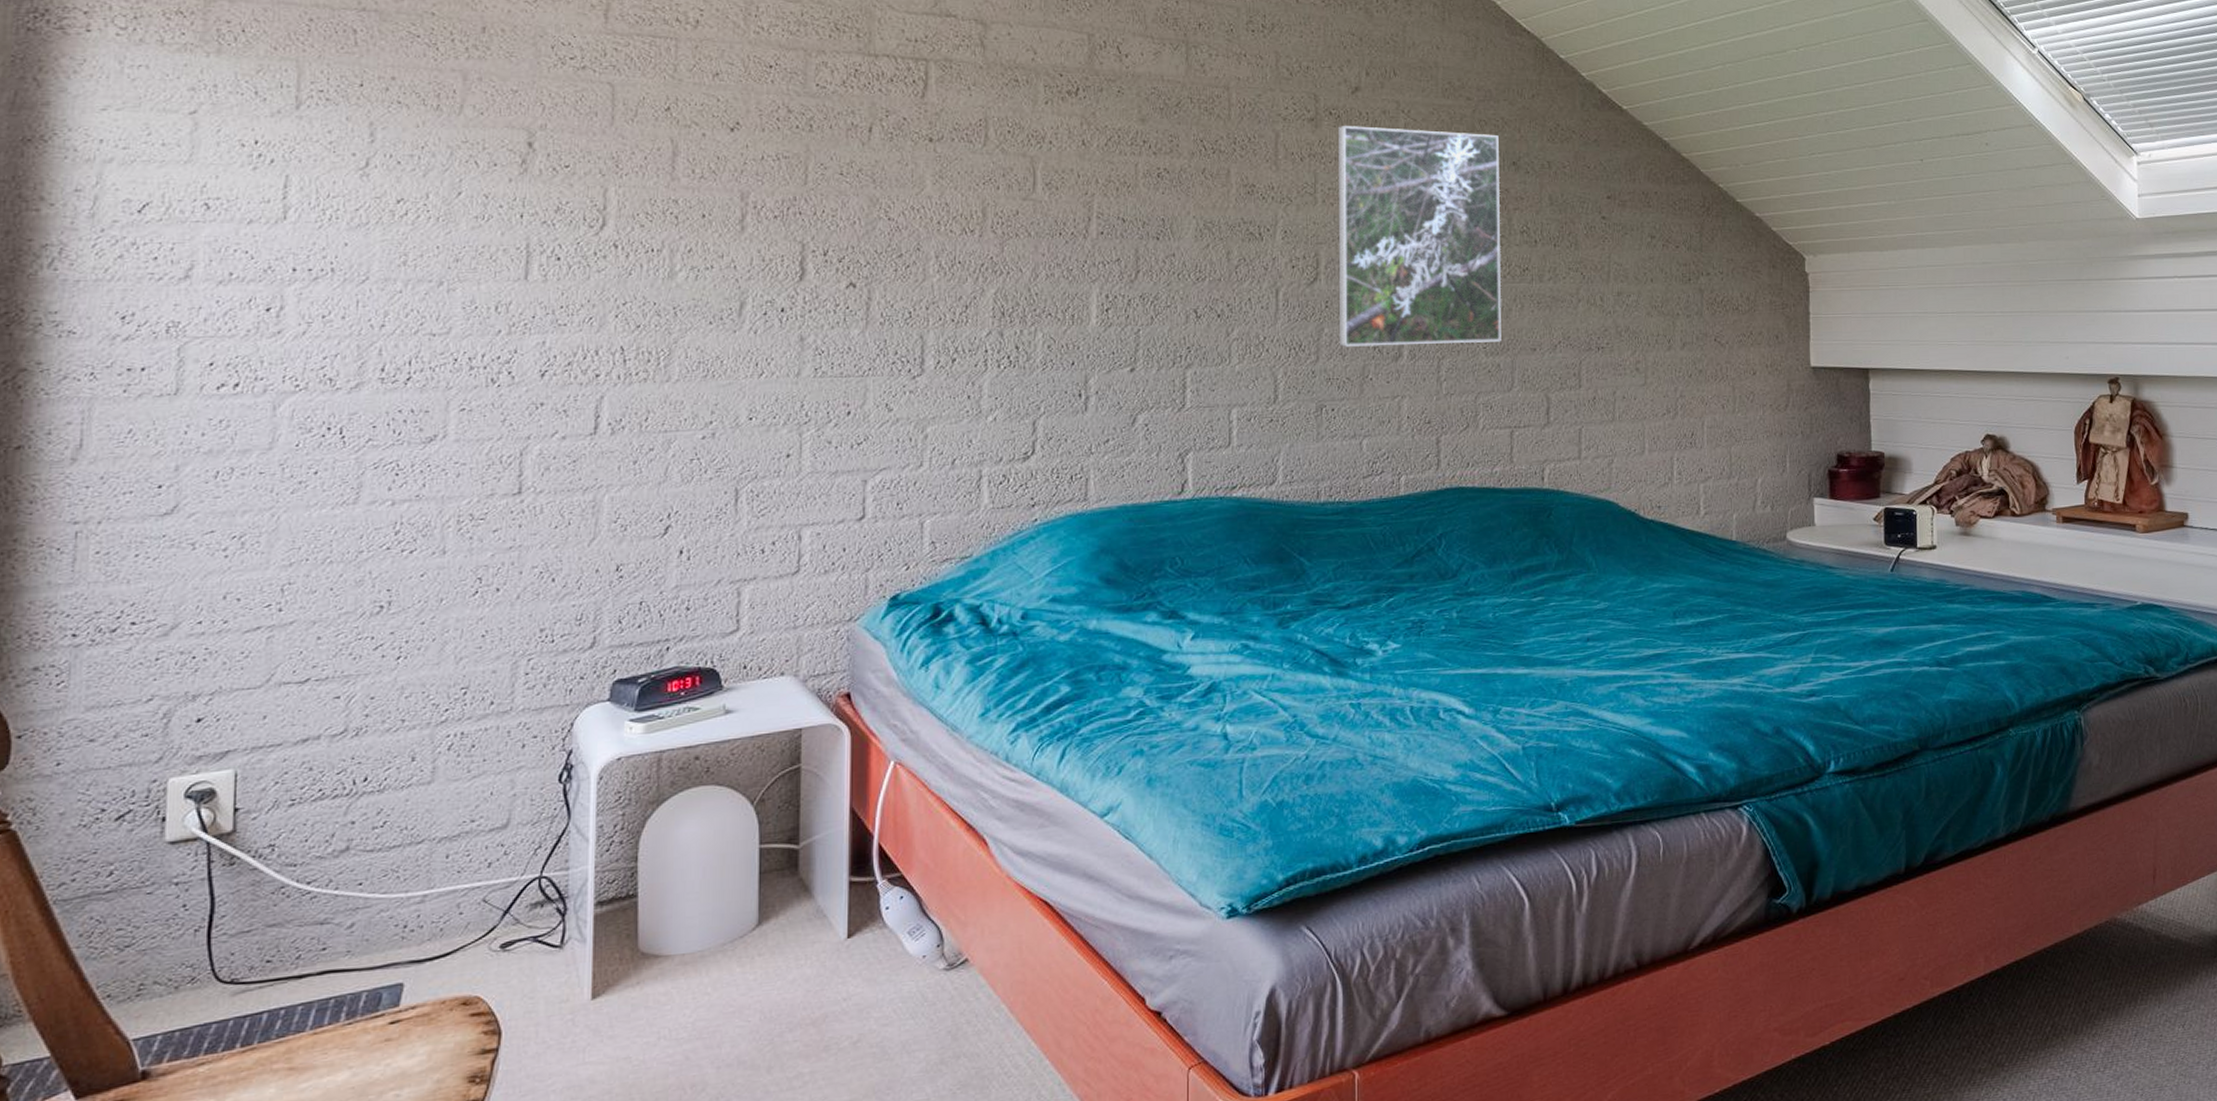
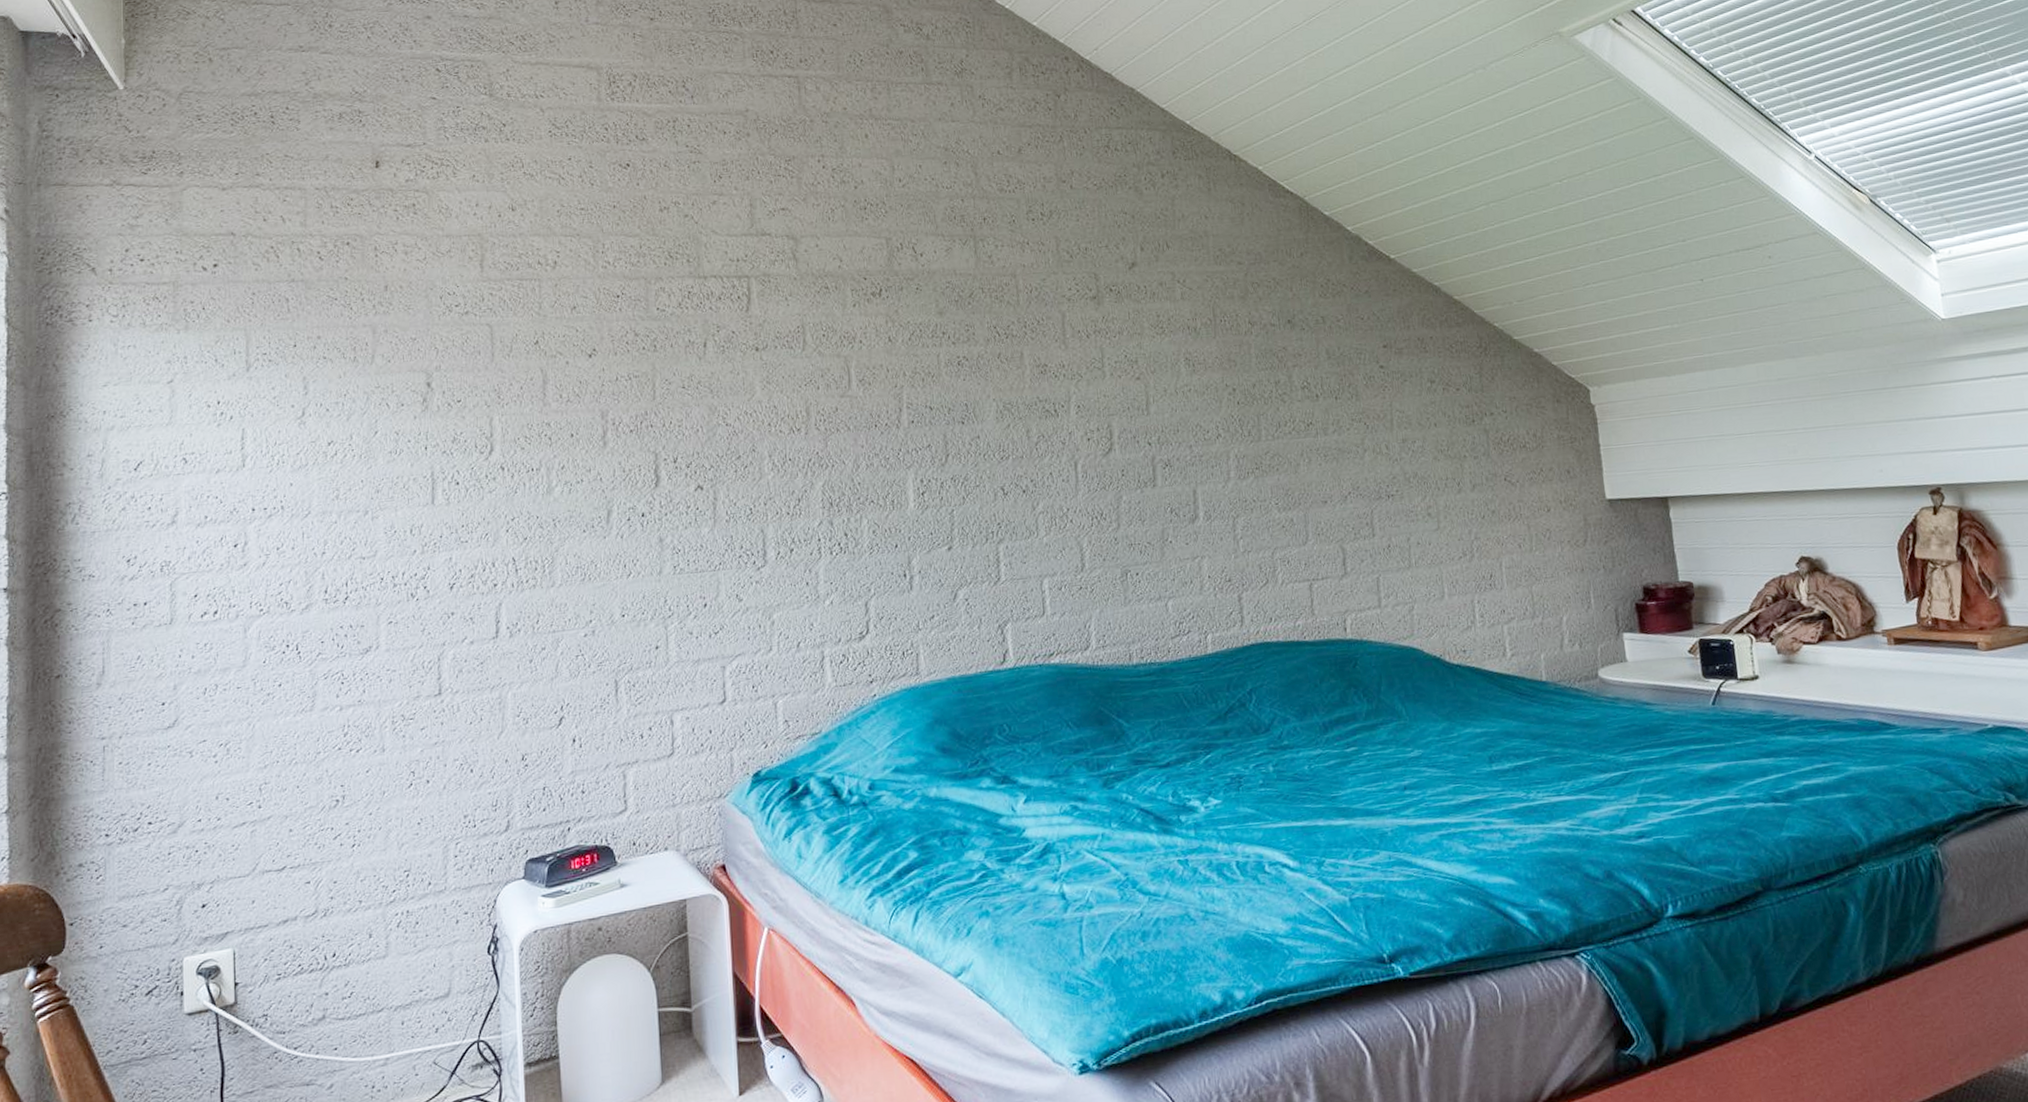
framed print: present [1337,126,1501,347] -> none [1118,295,1292,513]

